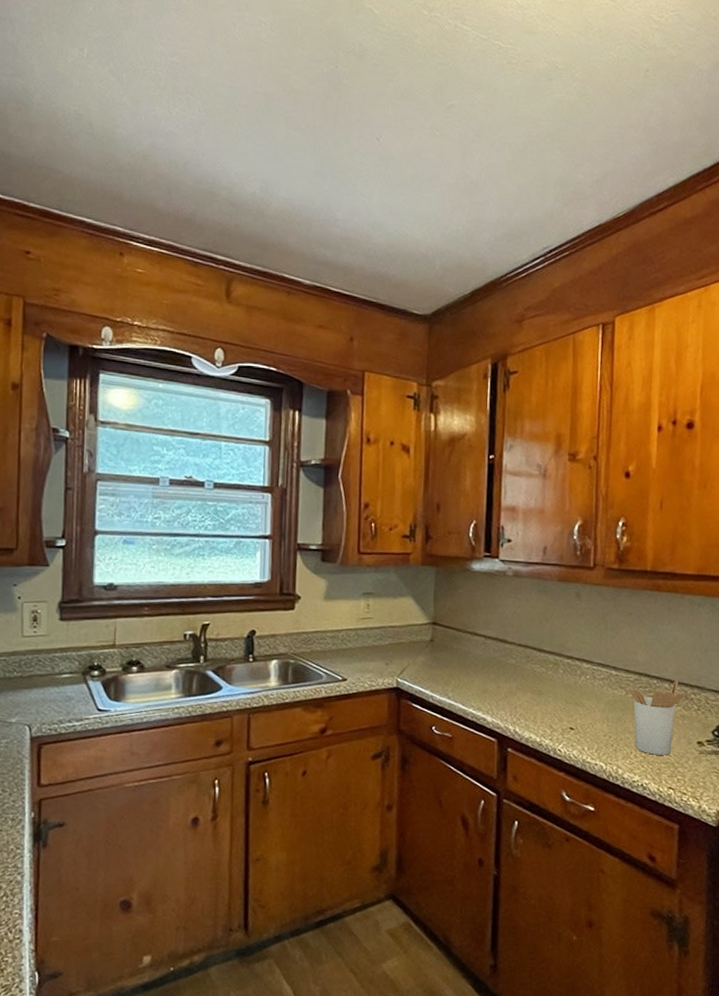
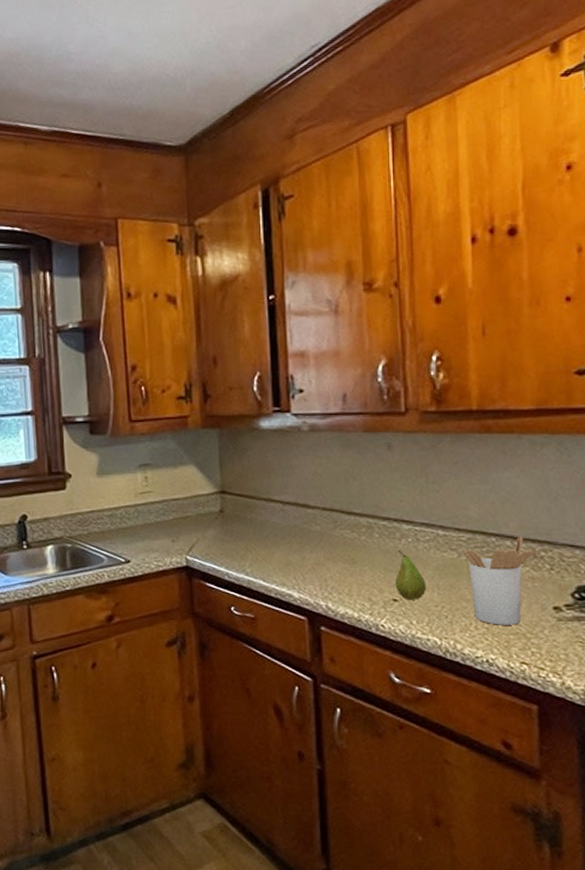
fruit: none [573,685,598,730] -> present [395,550,426,600]

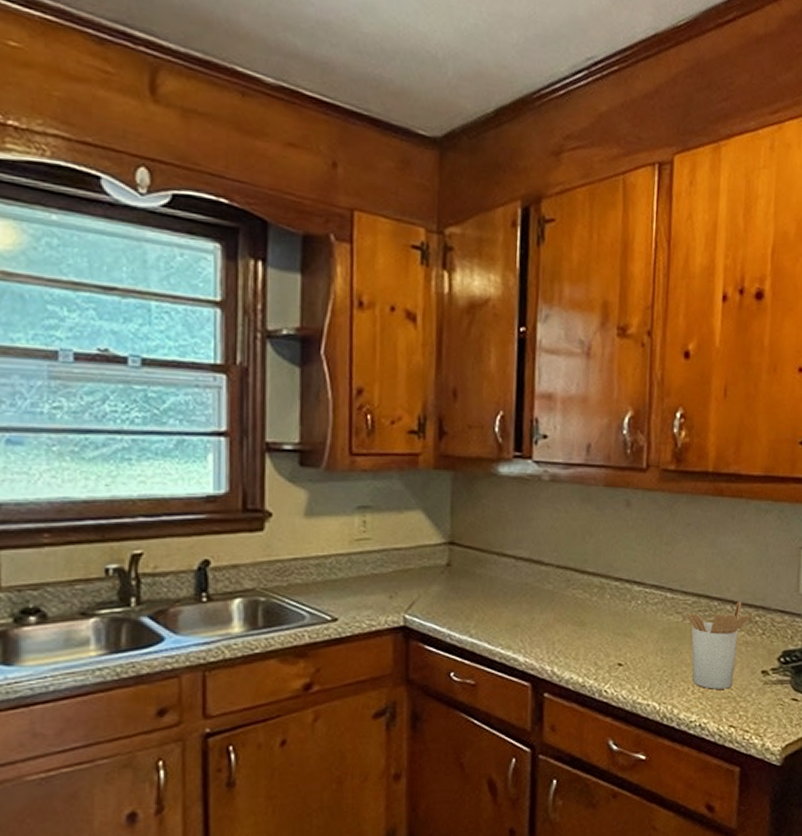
fruit: present [395,550,426,600] -> none [621,612,651,665]

